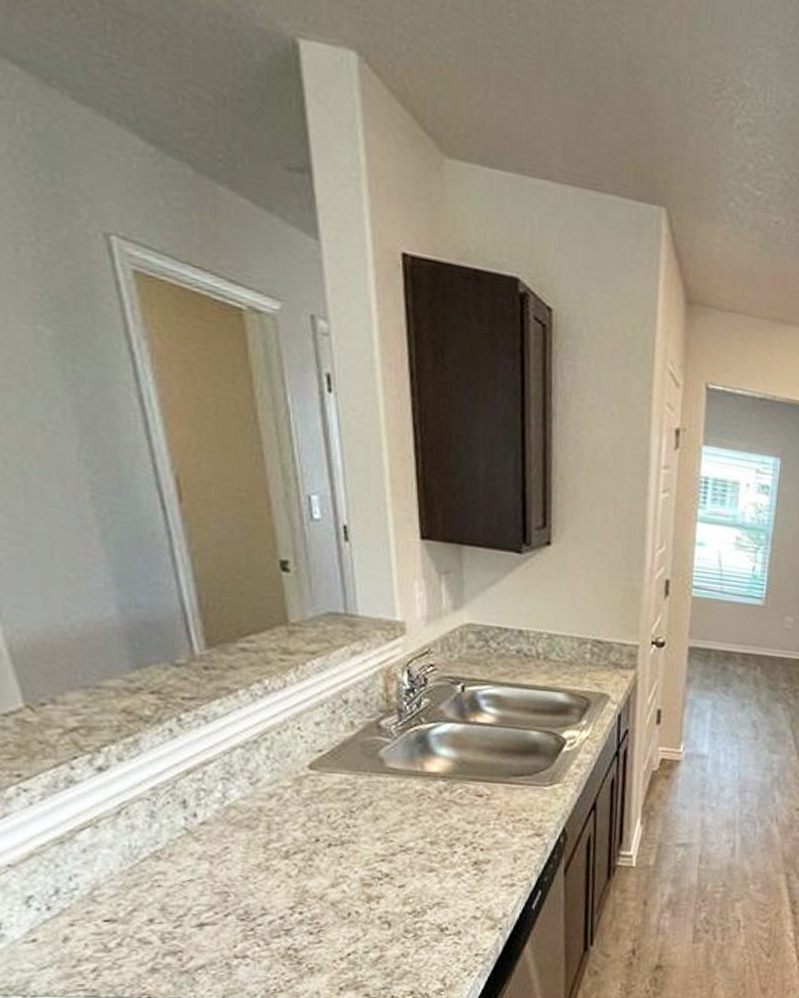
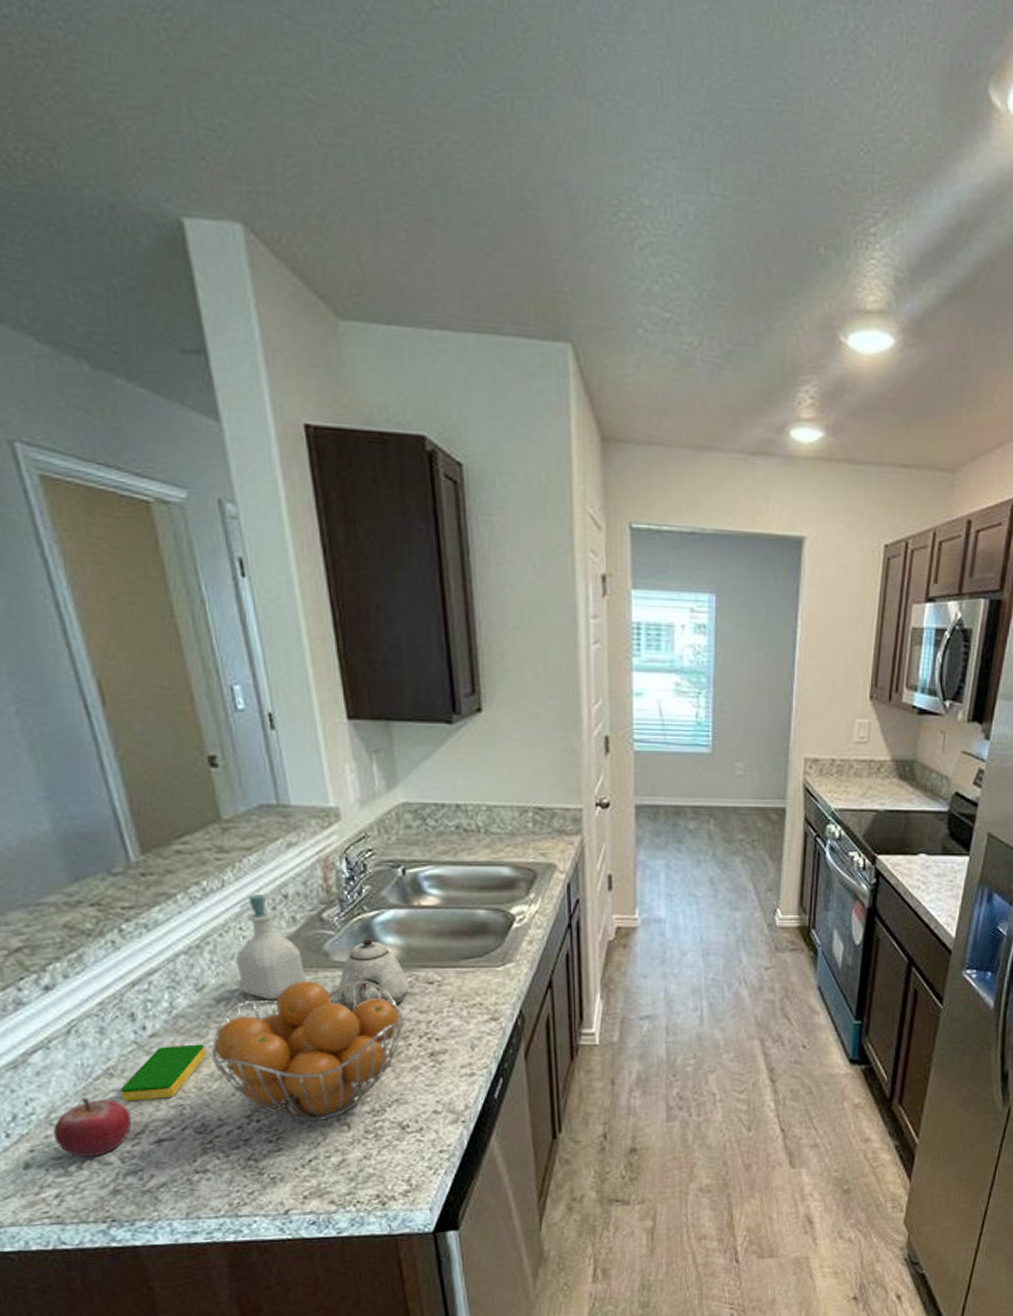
fruit: none [95,877,176,935] -> present [53,1097,132,1157]
dish sponge: none [165,834,255,885] -> present [119,1044,207,1102]
fruit basket: none [260,783,451,918] -> present [211,980,404,1122]
soap bottle: none [292,697,360,800] -> present [236,894,306,1001]
teapot: none [390,749,459,815] -> present [338,939,409,1010]

